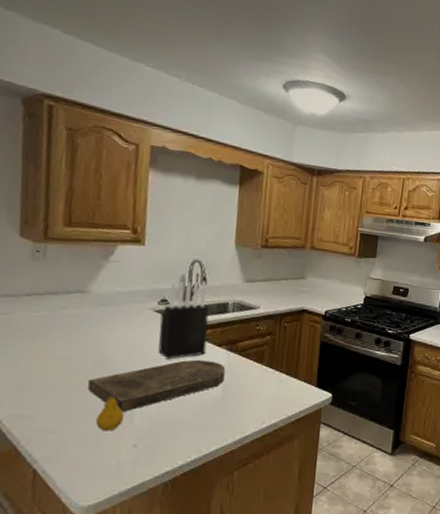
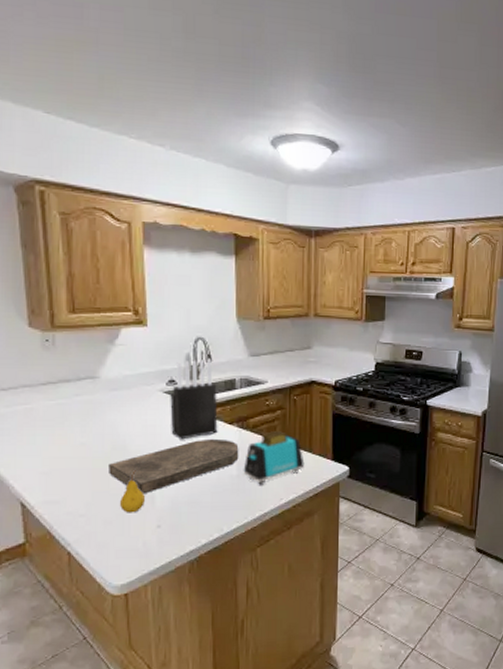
toaster: none [227,355,289,408] -> present [243,430,305,485]

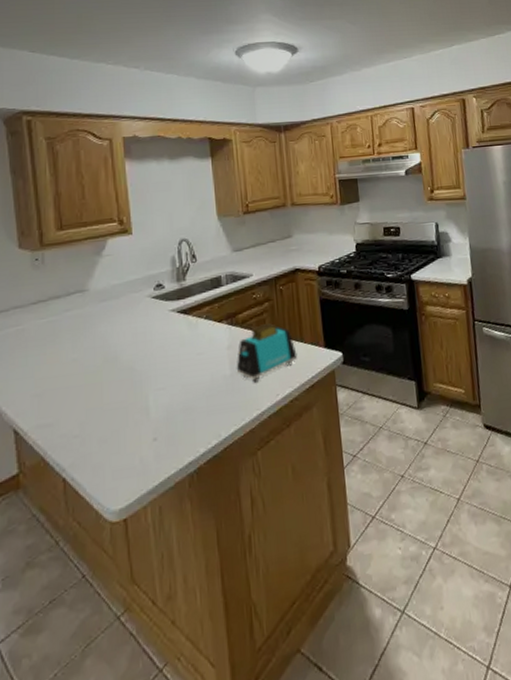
cutting board: present [109,438,239,494] -> none [101,338,231,406]
fruit: present [119,470,145,513] -> none [113,381,139,429]
knife block: present [170,358,218,440] -> none [158,259,208,345]

